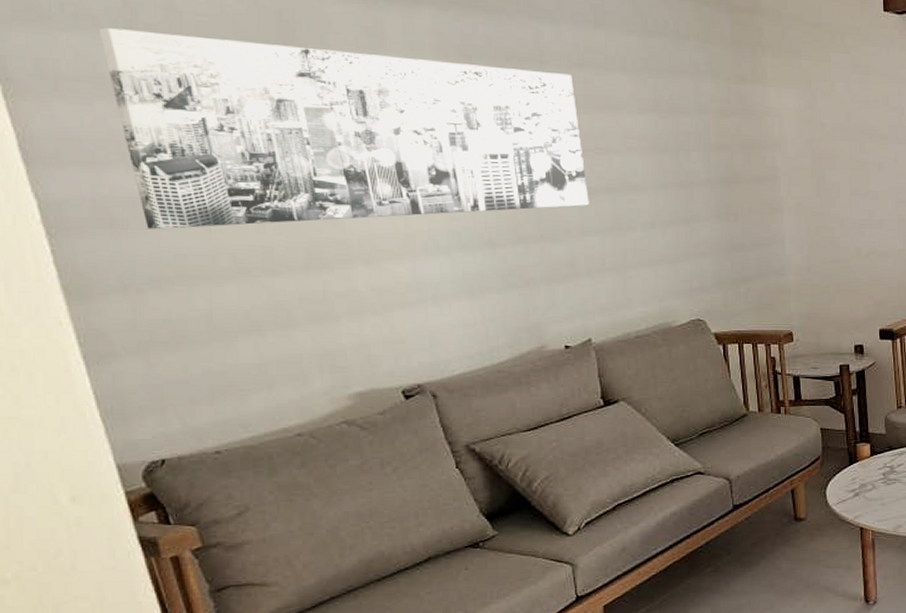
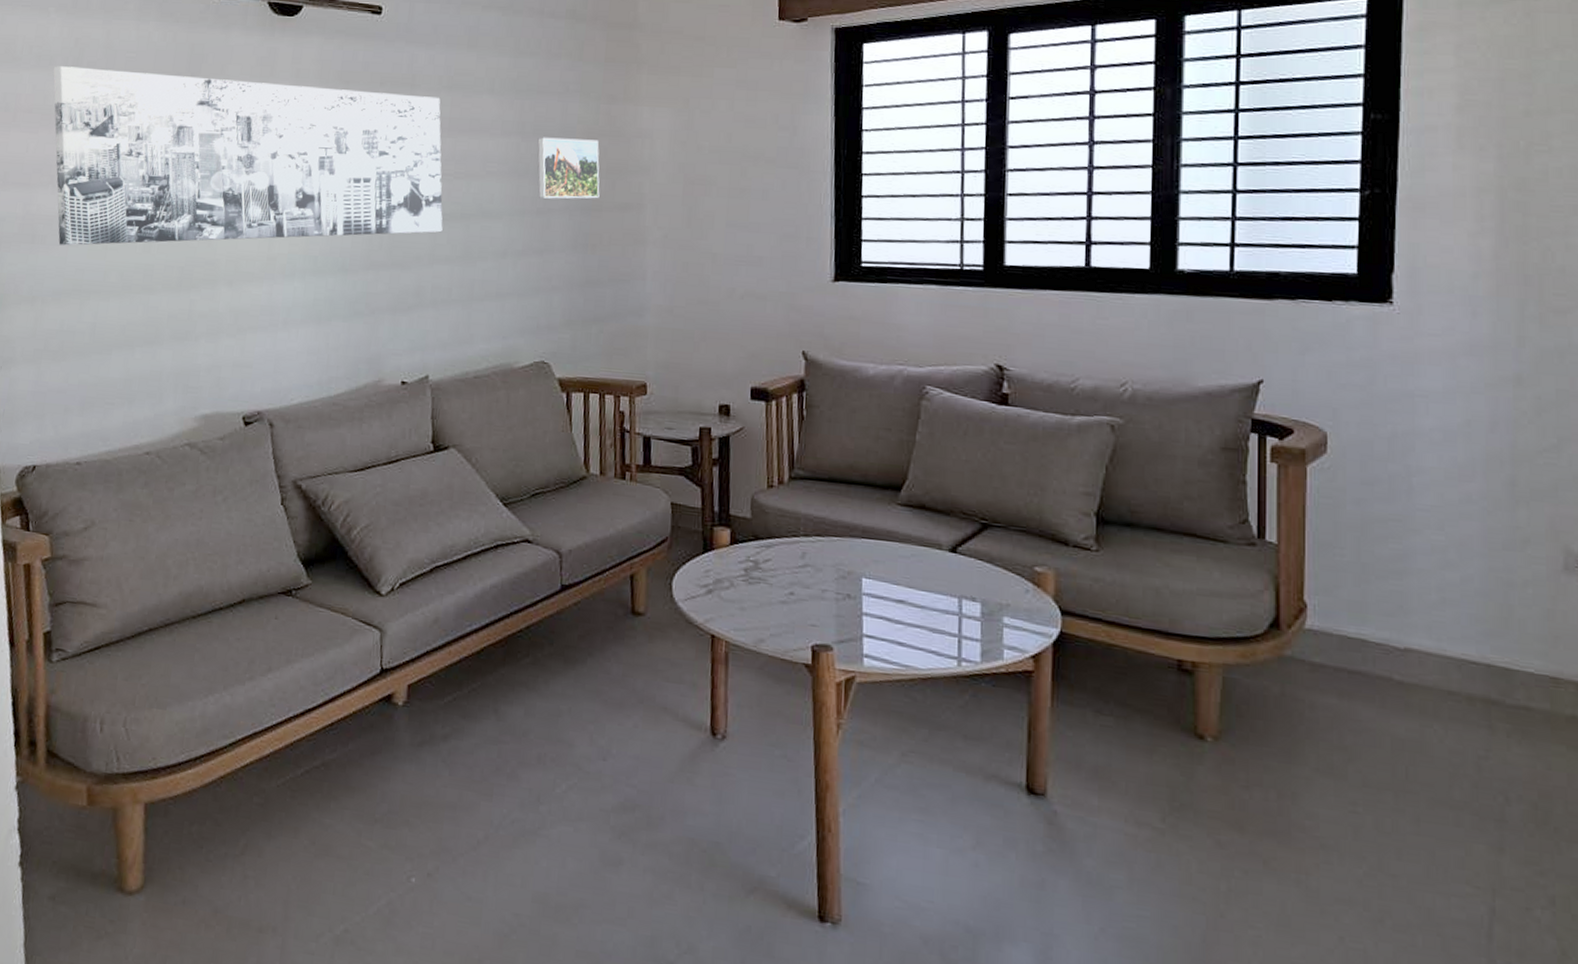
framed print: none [674,114,737,173] -> present [537,137,600,199]

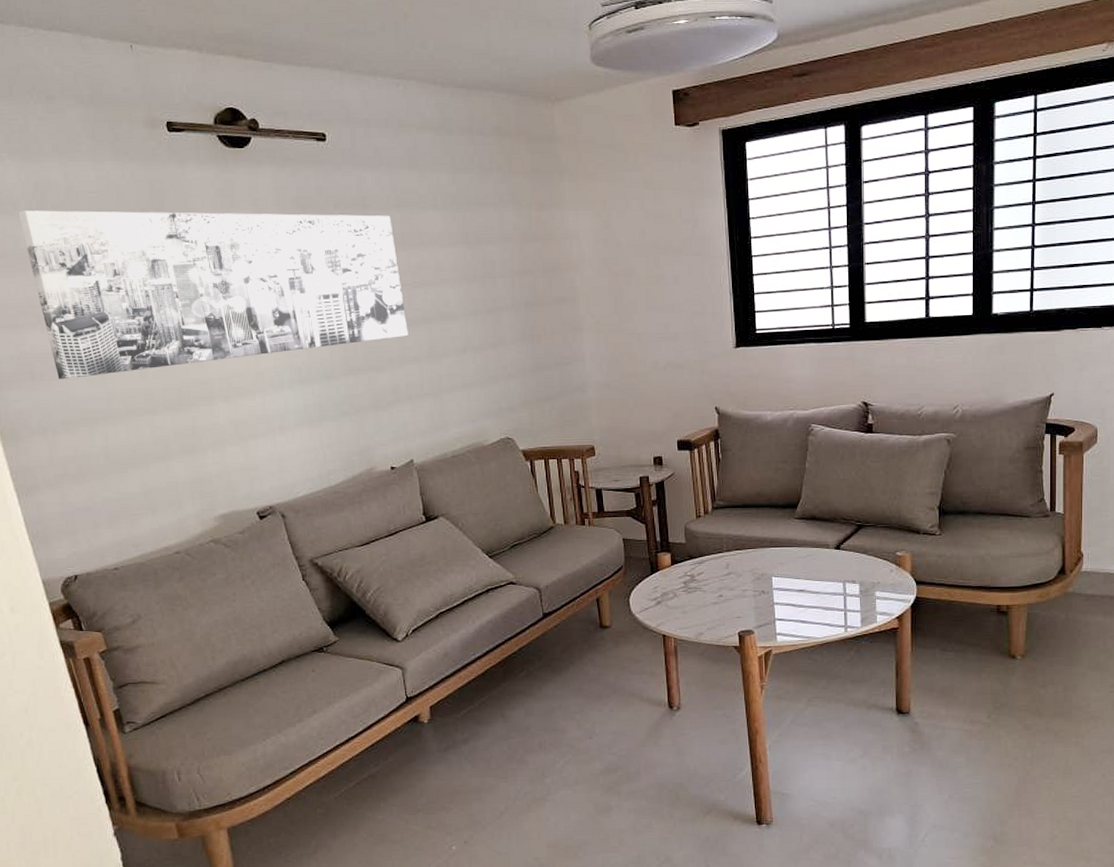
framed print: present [537,137,600,199] -> none [481,244,539,299]

